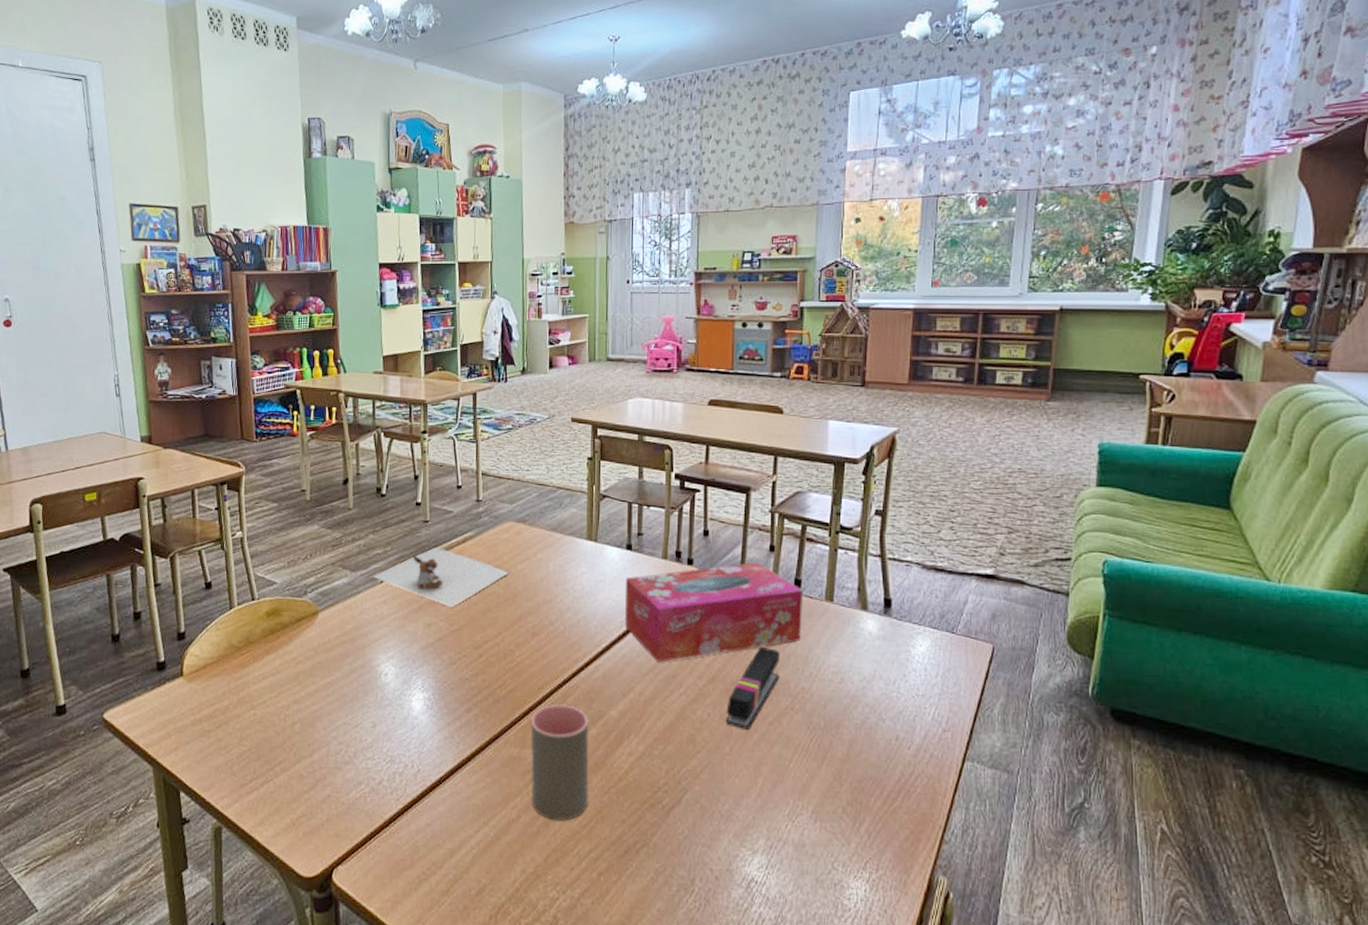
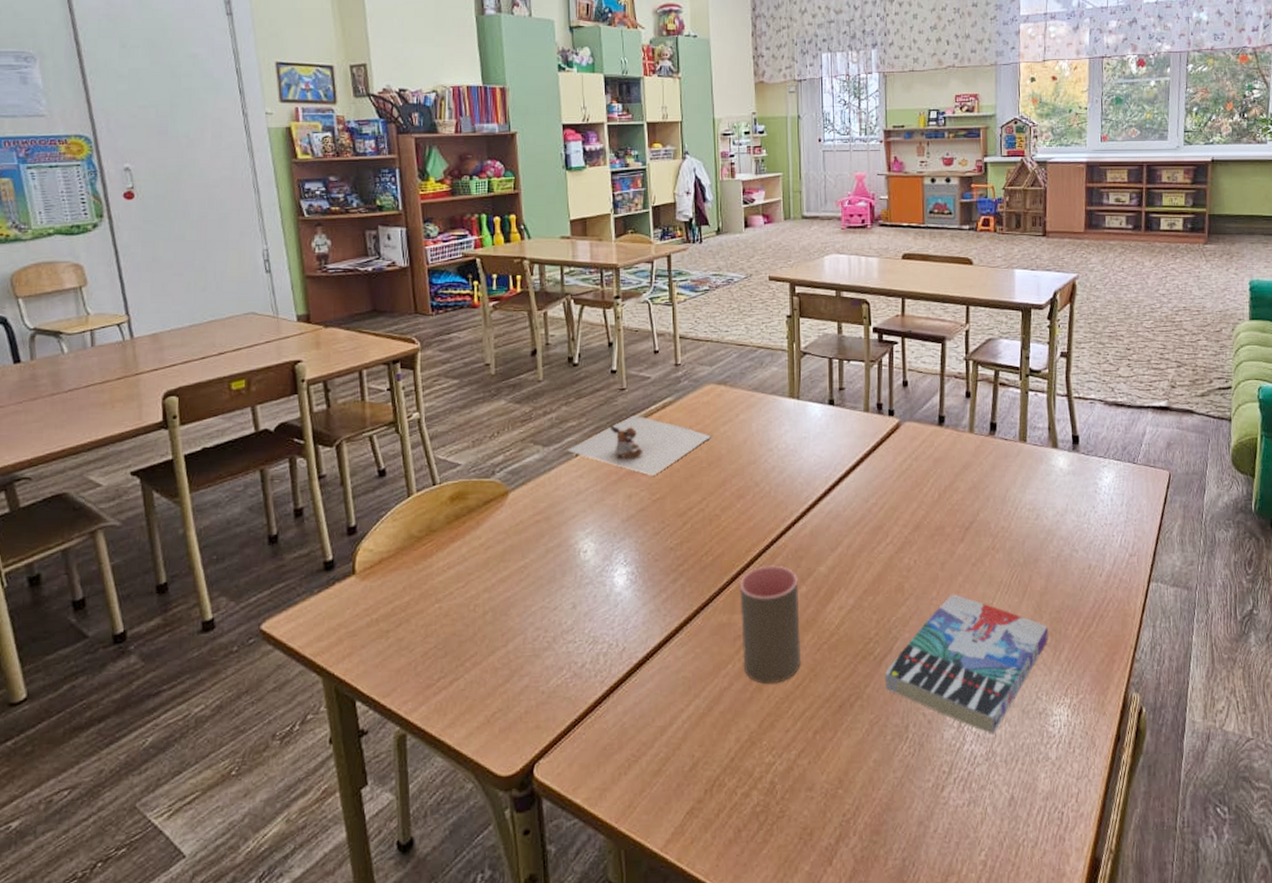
tissue box: present [625,562,802,663] -> none [828,409,999,514]
book: none [673,751,848,899] -> present [885,593,1048,734]
stapler: present [726,646,780,730] -> none [932,490,980,573]

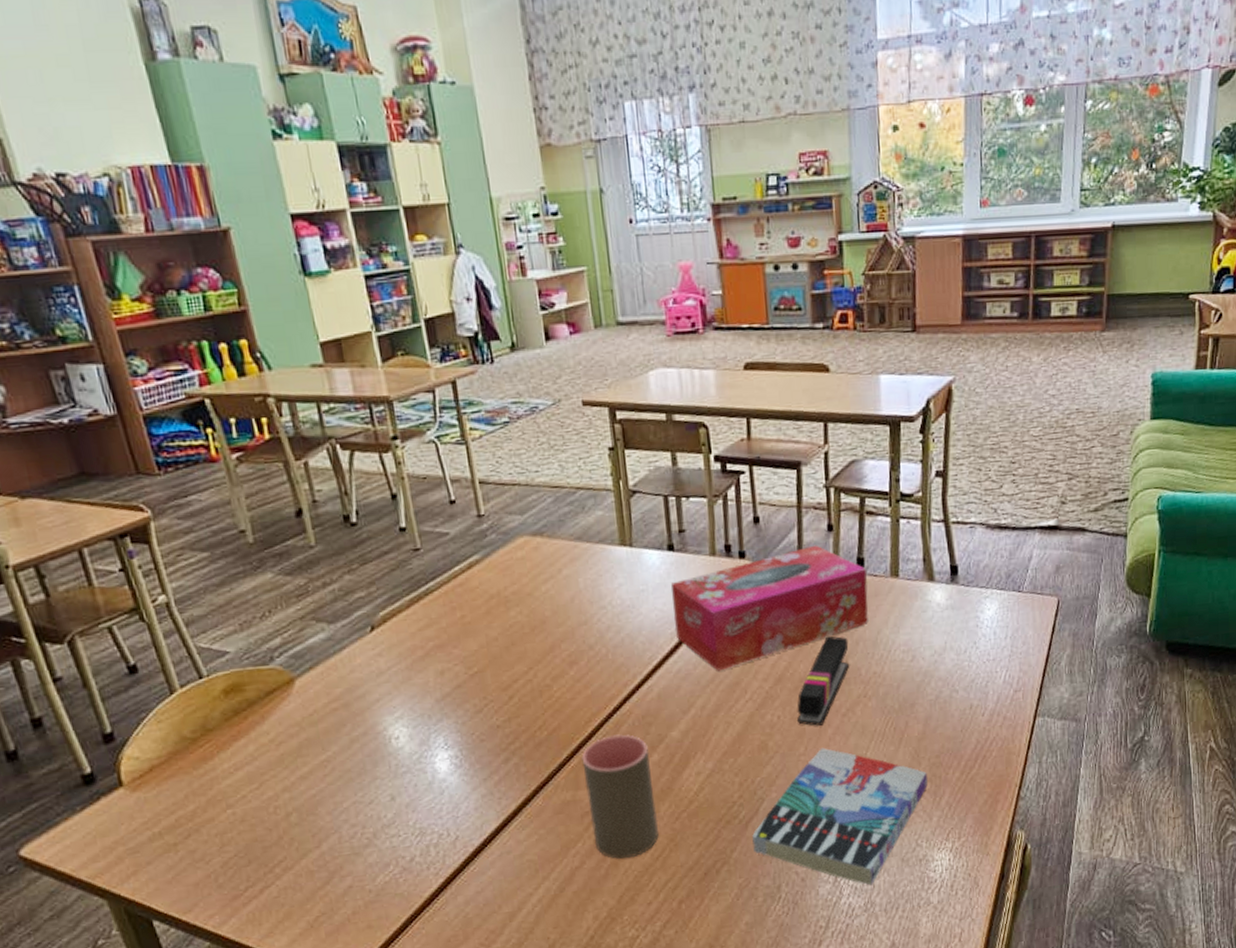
toy bear: present [567,415,712,476] -> none [359,579,532,648]
tissue box: none [828,409,999,514] -> present [670,545,868,671]
stapler: none [932,490,980,573] -> present [797,636,849,726]

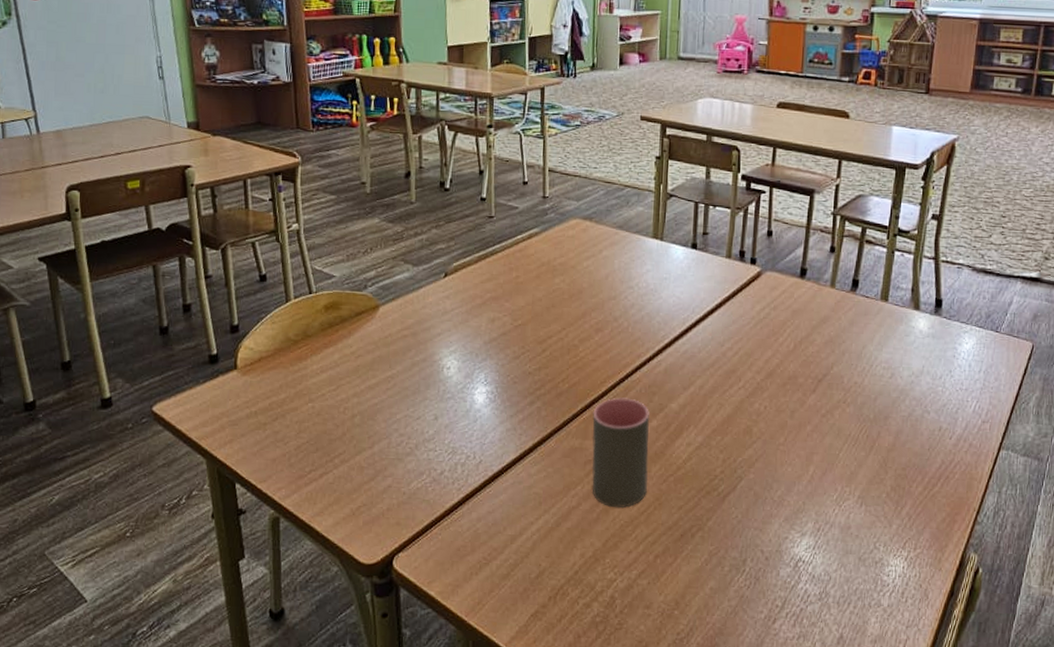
tissue box: present [670,545,868,671] -> none [688,262,860,358]
book: present [752,747,928,886] -> none [727,441,892,577]
stapler: present [797,636,849,726] -> none [782,343,836,421]

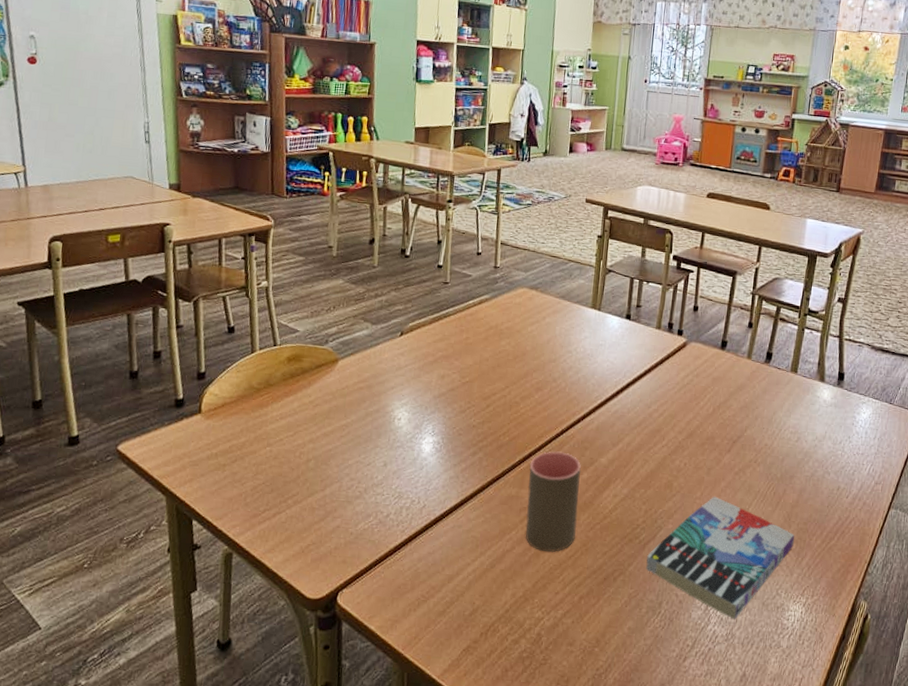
book: none [727,441,892,577] -> present [646,496,794,620]

